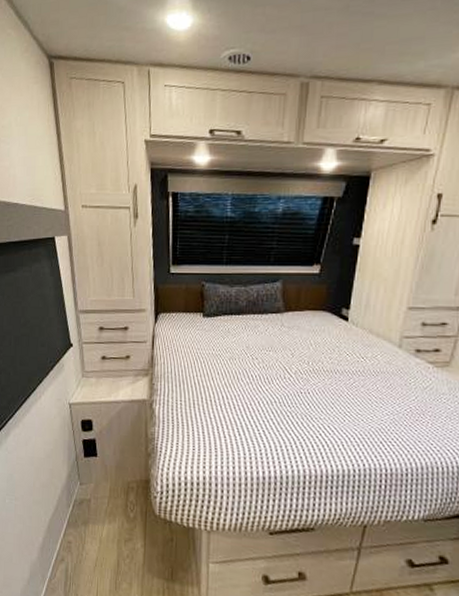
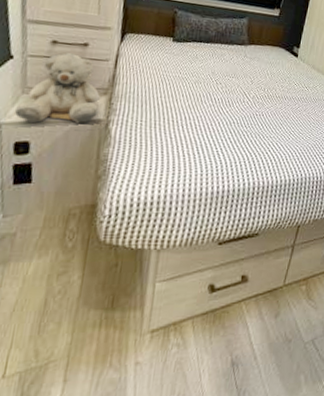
teddy bear: none [78,336,144,404] -> present [14,52,101,124]

